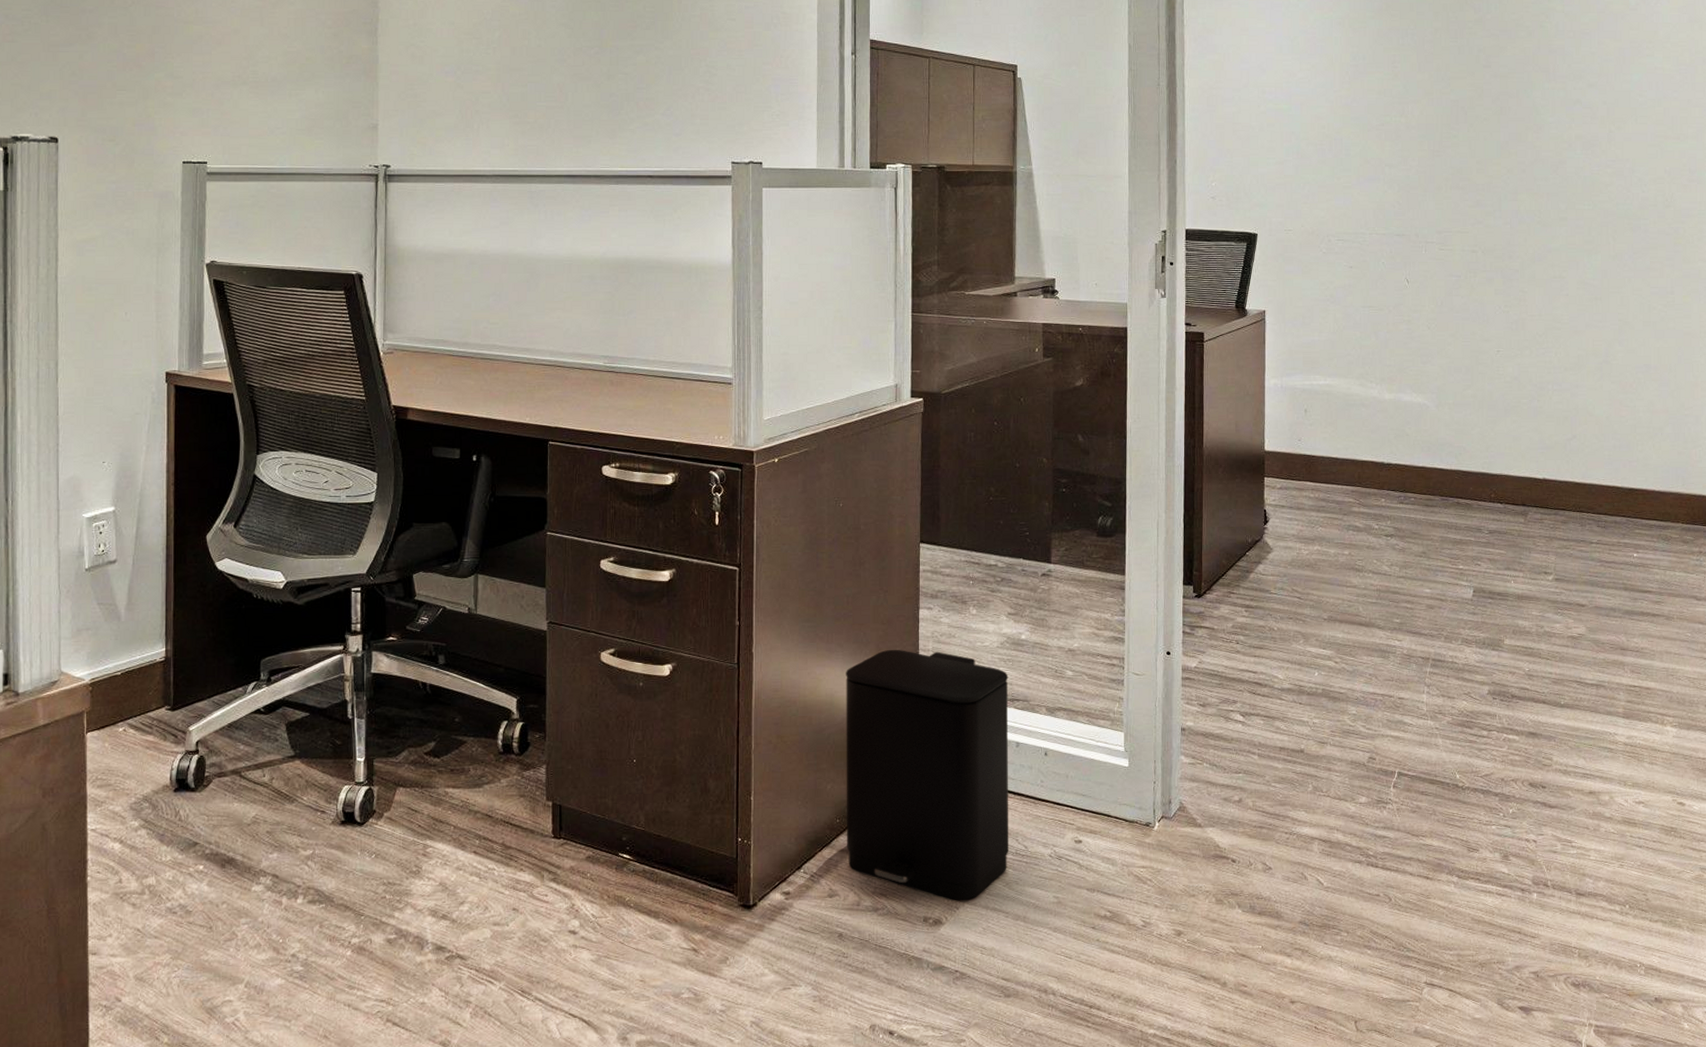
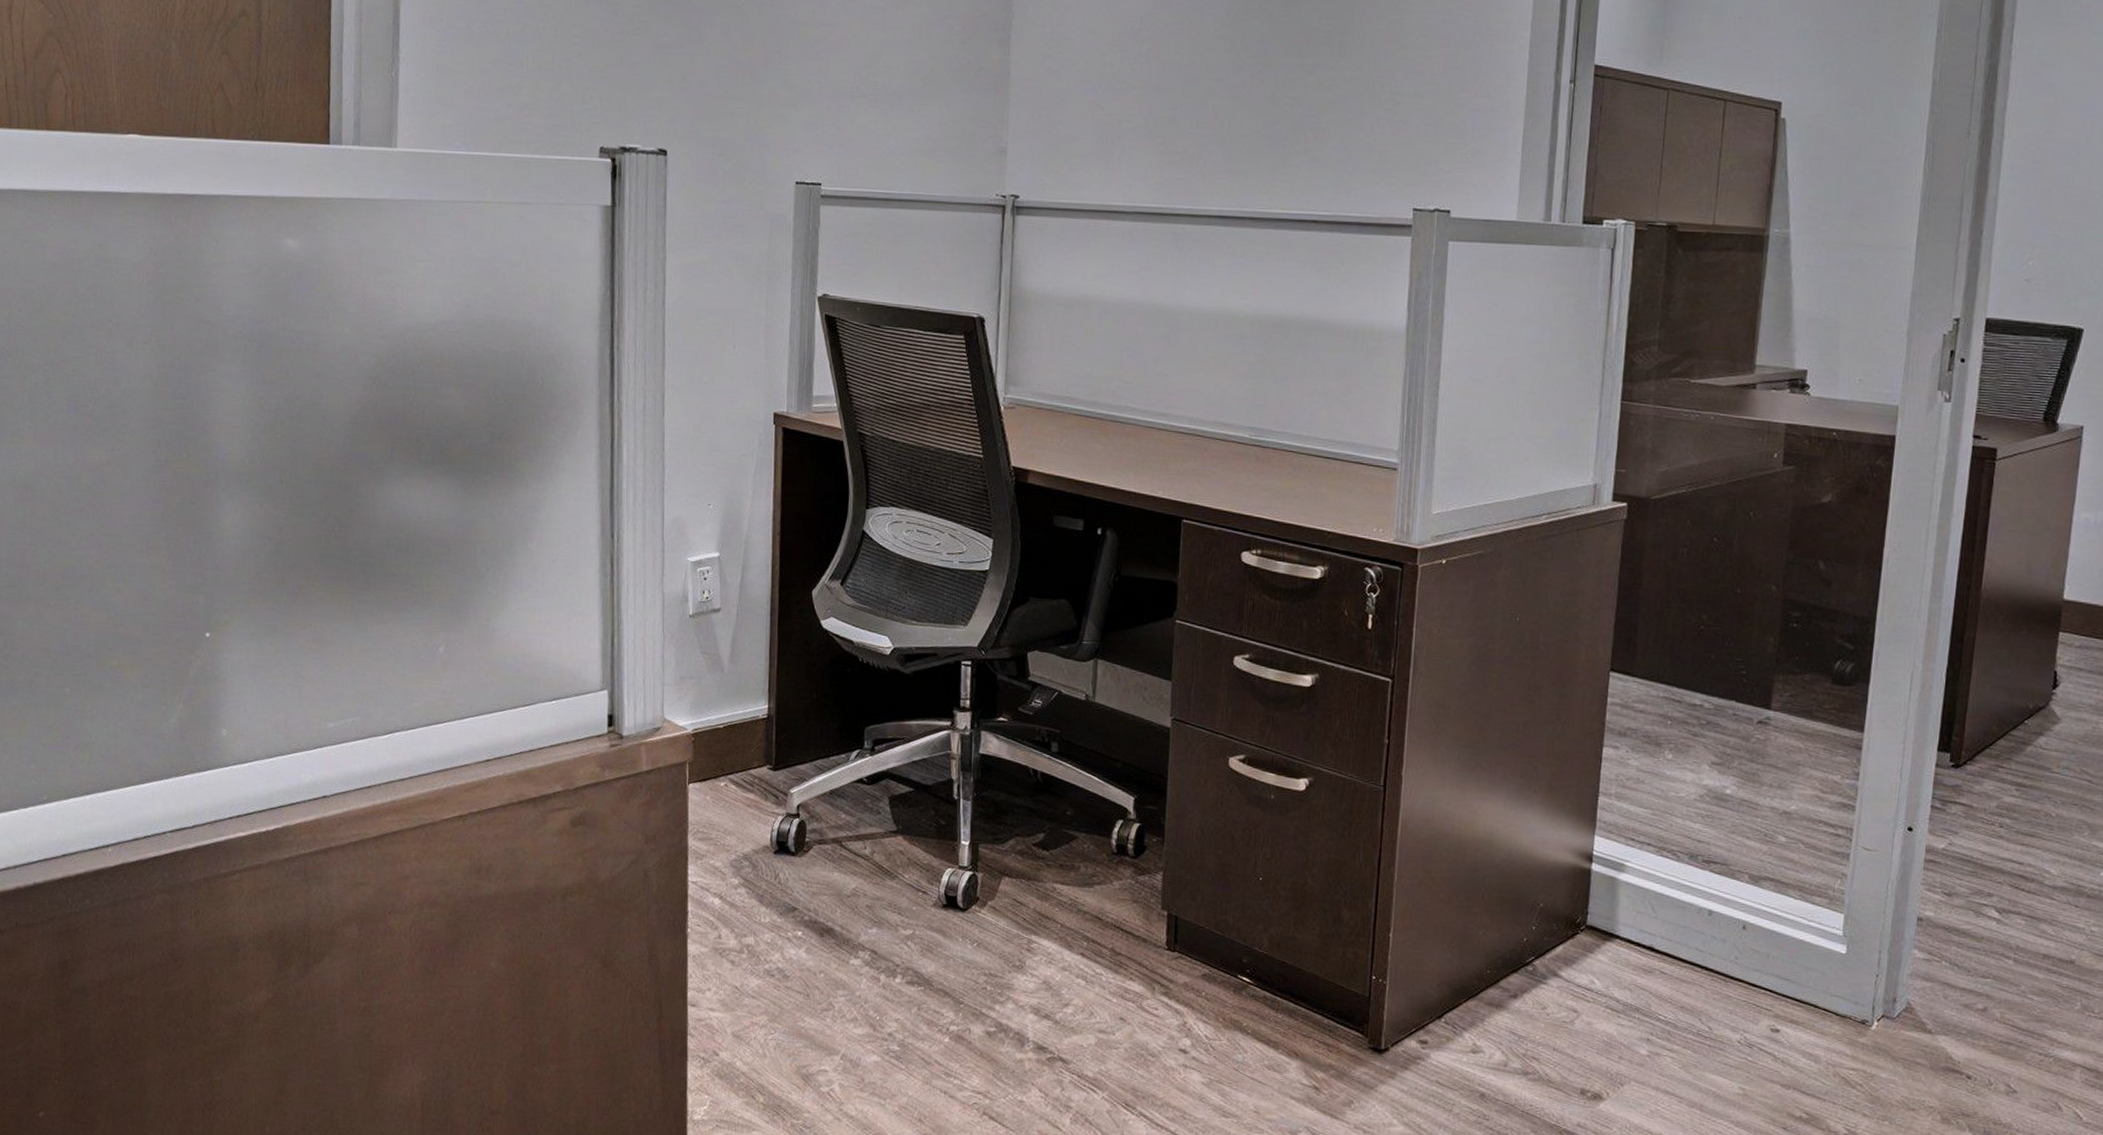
pedal bin: present [846,649,1009,900] -> none [1496,789,1706,1078]

